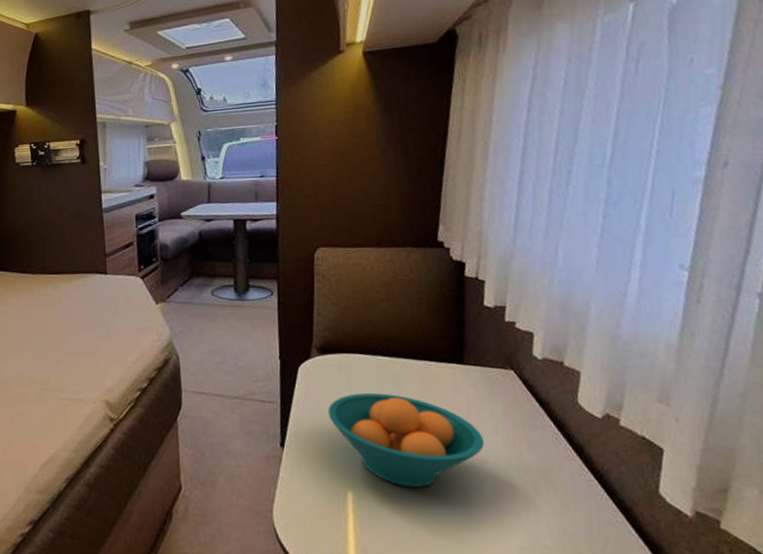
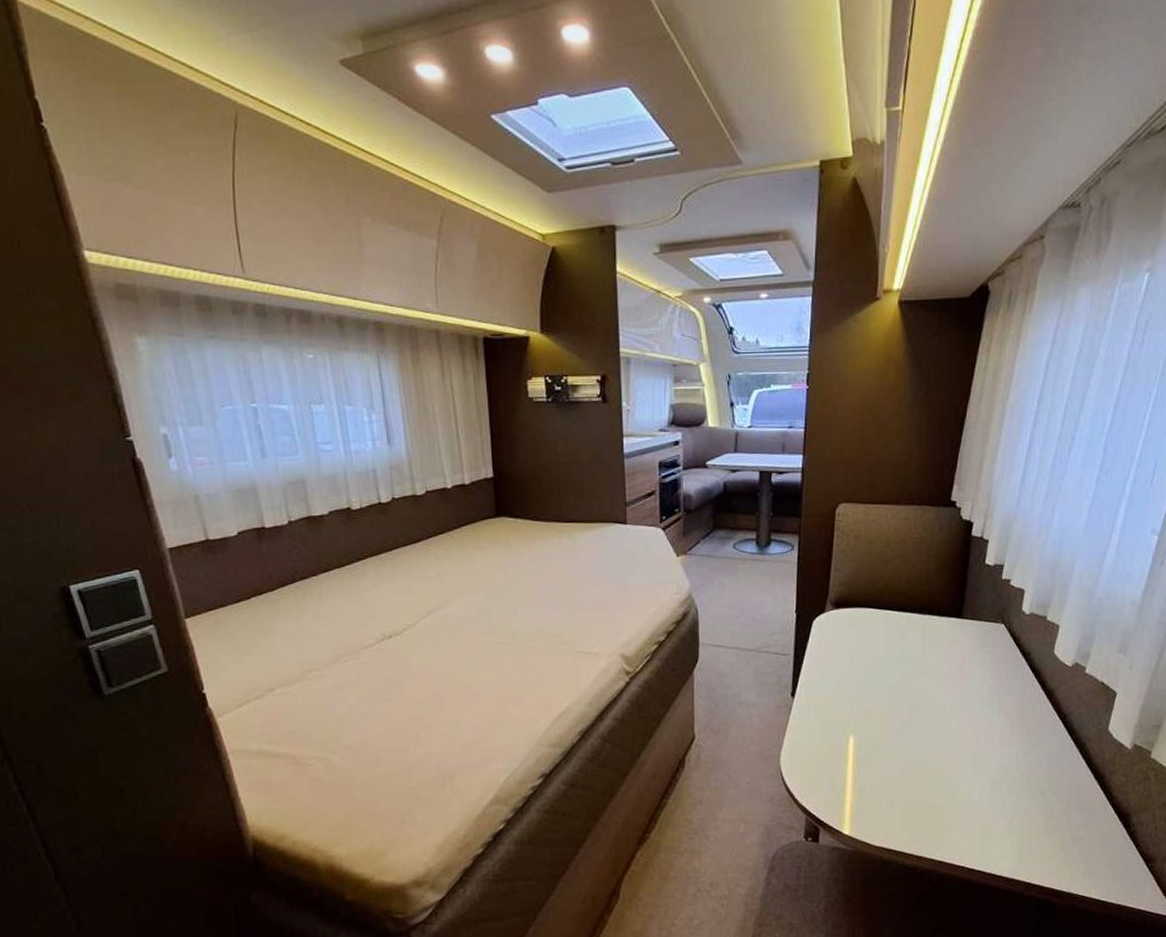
fruit bowl: present [327,392,484,487] -> none [837,645,972,731]

